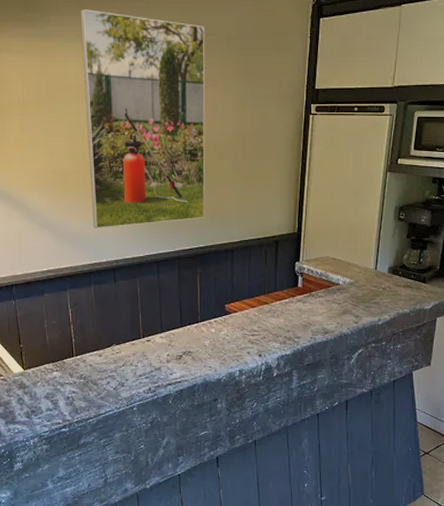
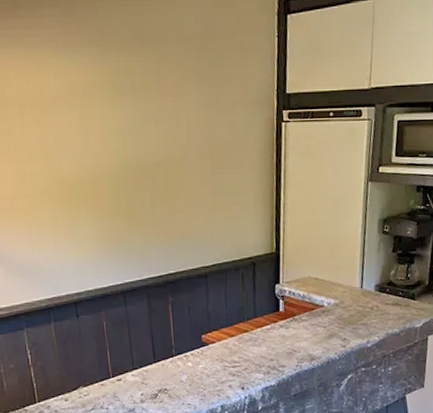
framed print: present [80,9,205,229] -> none [17,10,174,259]

